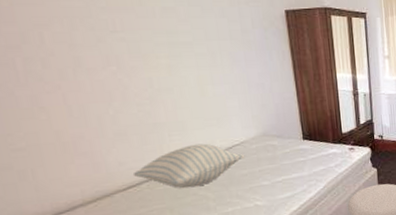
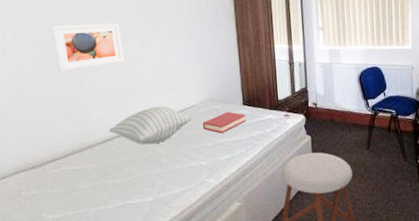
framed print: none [20,39,146,105] -> present [51,23,125,73]
hardback book: none [256,147,307,171] -> present [202,111,246,133]

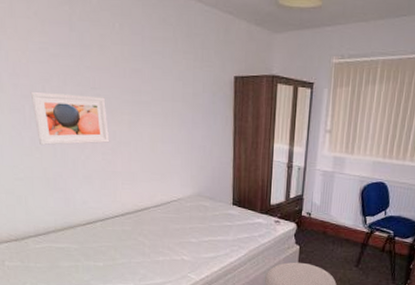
pillow: present [108,106,194,145] -> none [91,194,180,233]
hardback book: present [202,111,246,133] -> none [188,209,234,231]

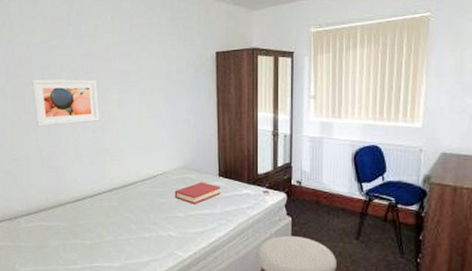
hardback book: none [188,209,234,231] -> present [174,182,221,204]

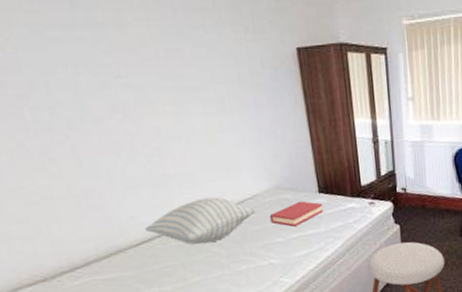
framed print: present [31,79,100,127] -> none [27,86,153,156]
pillow: none [81,169,166,209] -> present [144,197,258,245]

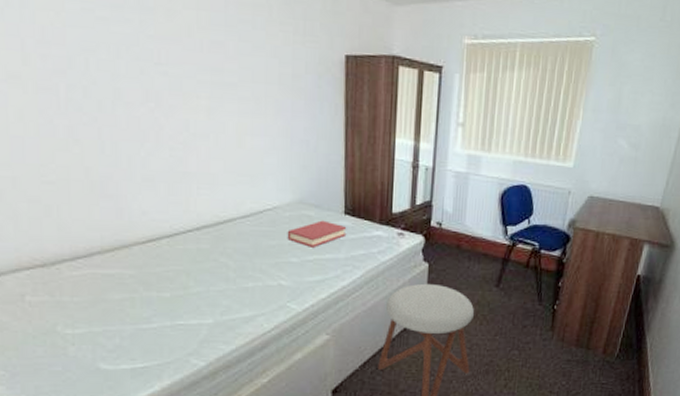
pillow: present [144,197,258,245] -> none [154,202,276,252]

